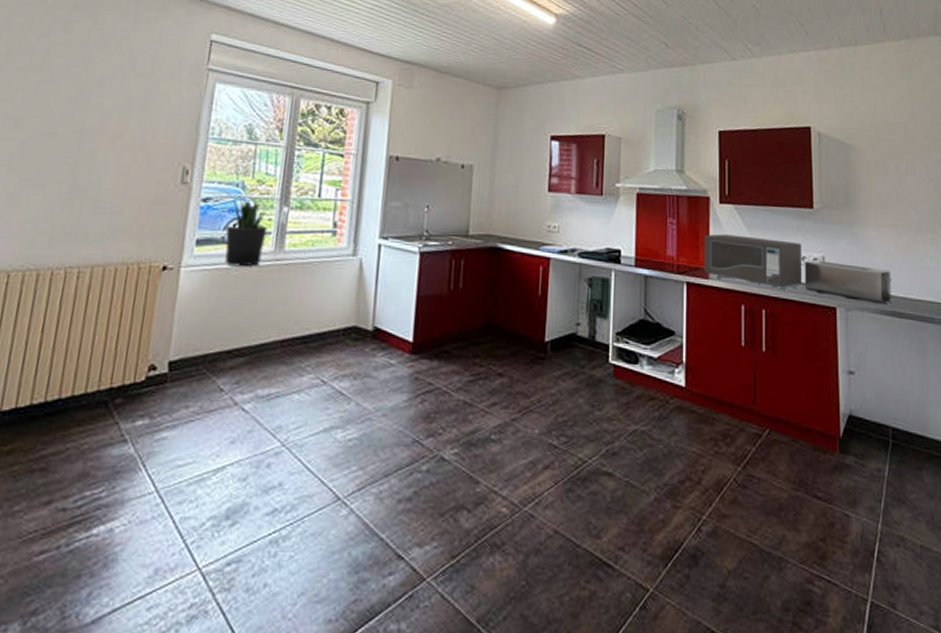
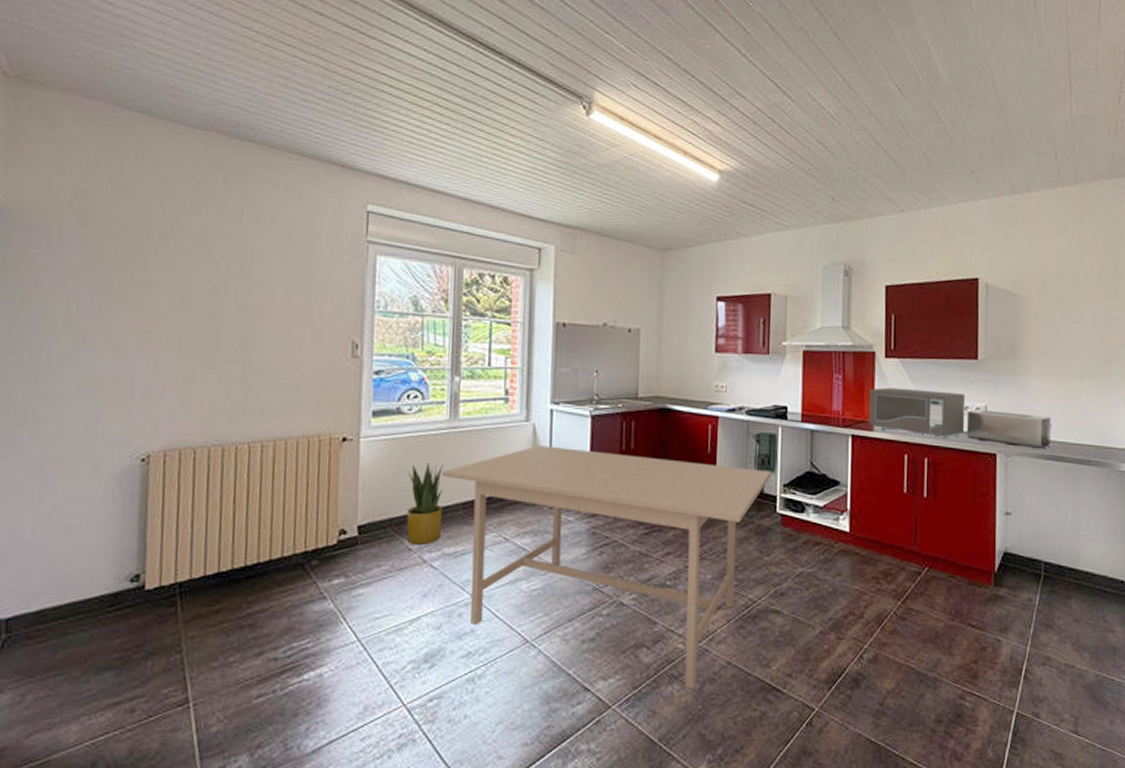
planter: none [219,295,264,385] -> present [406,462,443,545]
planter: present [225,194,268,267] -> none [400,366,441,436]
dining table: none [261,282,604,561] -> present [441,446,771,689]

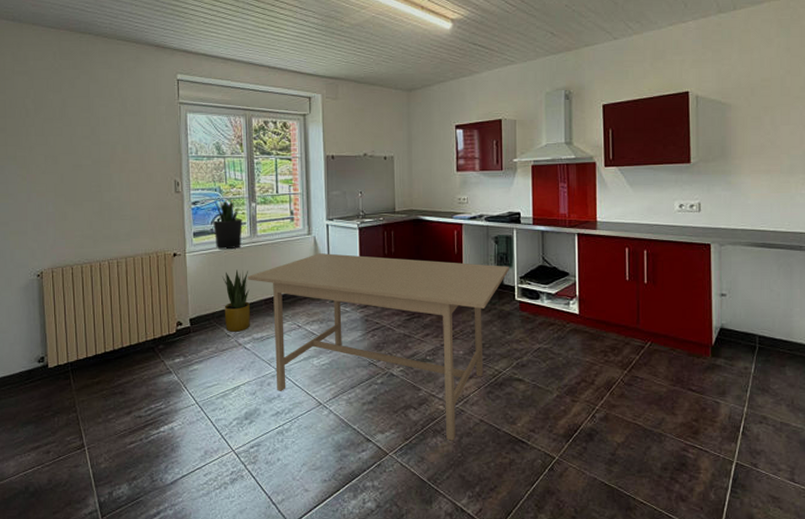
planter: none [400,366,441,436] -> present [213,197,243,250]
microwave: present [868,387,966,440] -> none [592,191,680,234]
toaster: present [966,409,1052,449] -> none [681,206,763,238]

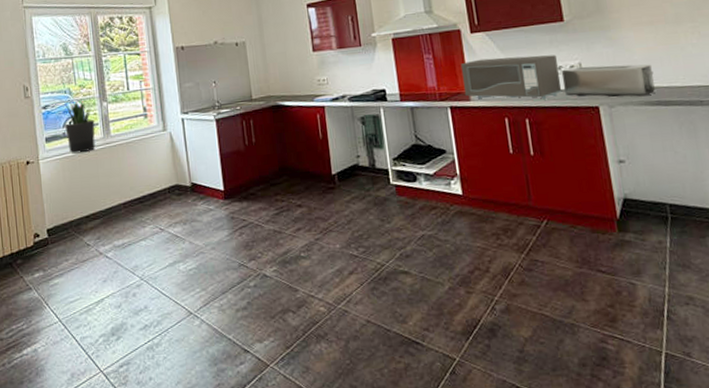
planter: present [222,270,250,332] -> none [78,173,110,241]
dining table: present [247,253,509,441] -> none [103,147,380,347]
microwave: none [592,191,680,234] -> present [460,55,562,100]
toaster: none [681,206,763,238] -> present [561,64,656,97]

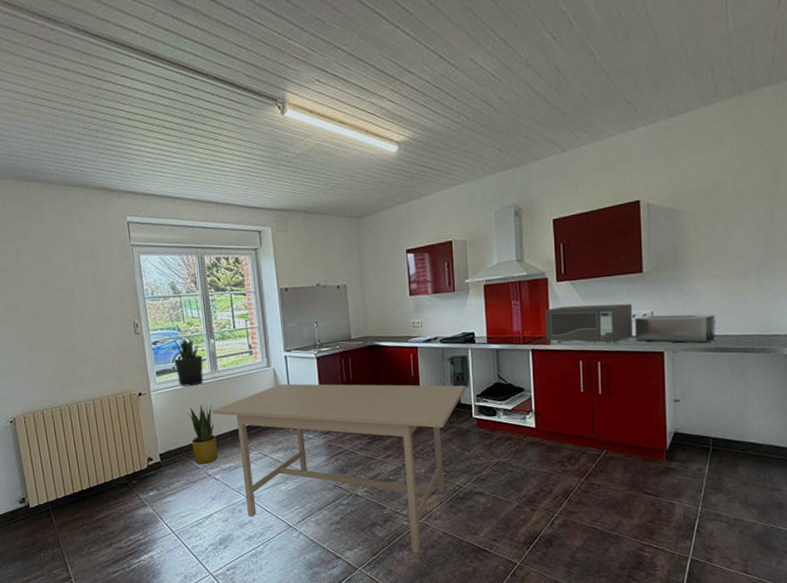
planter: none [78,173,110,241] -> present [187,405,218,464]
dining table: none [103,147,380,347] -> present [211,383,466,554]

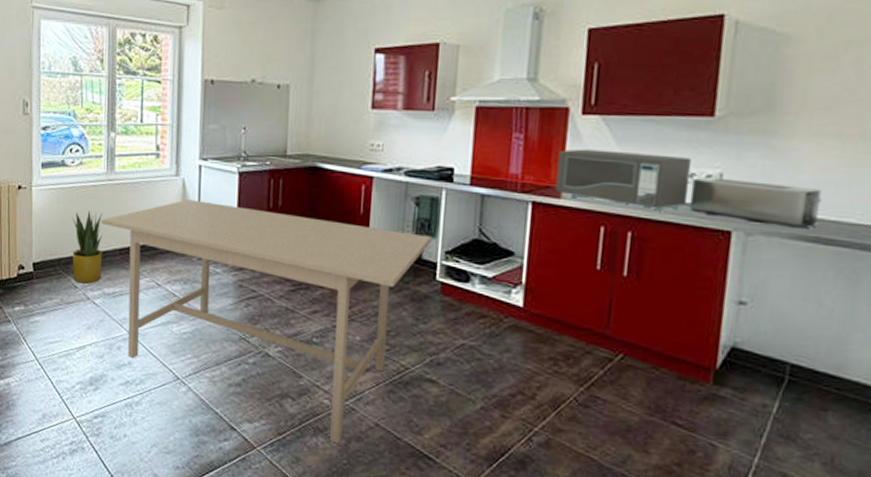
planter: present [173,335,204,387] -> none [64,122,99,186]

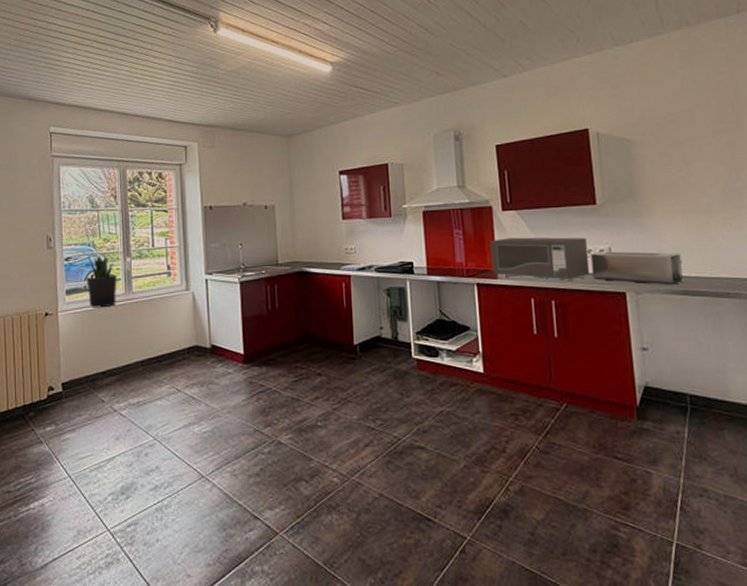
planter: none [64,122,99,186] -> present [86,252,117,308]
planter: present [72,211,103,284] -> none [96,329,126,397]
dining table: present [100,199,432,444] -> none [122,310,404,518]

